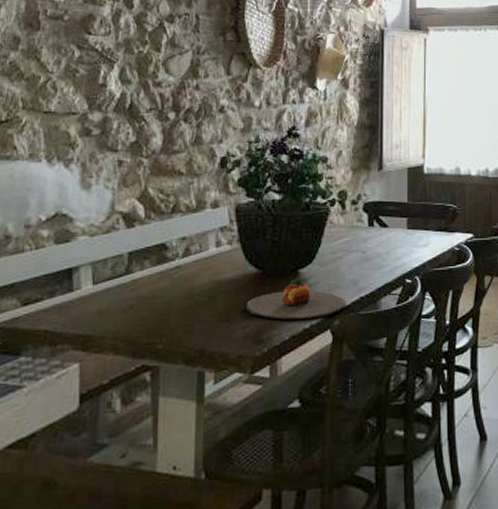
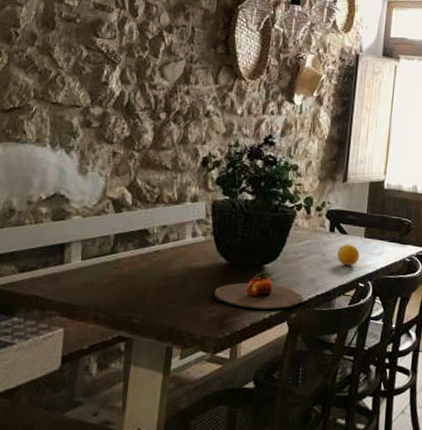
fruit: none [378,238,404,262] -> present [336,244,360,266]

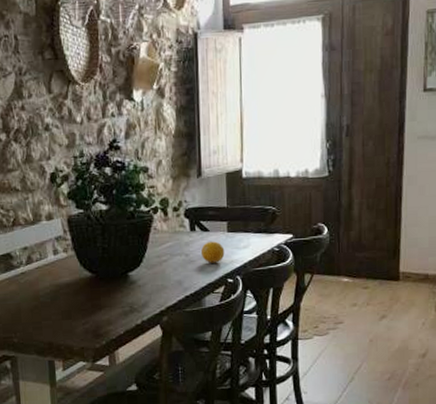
plate: present [214,272,303,310] -> none [85,280,172,318]

